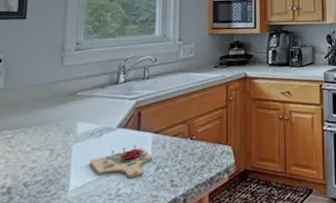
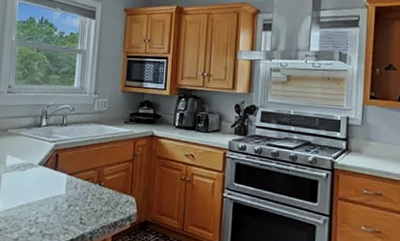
cutting board: present [90,144,153,177] -> none [15,182,66,210]

